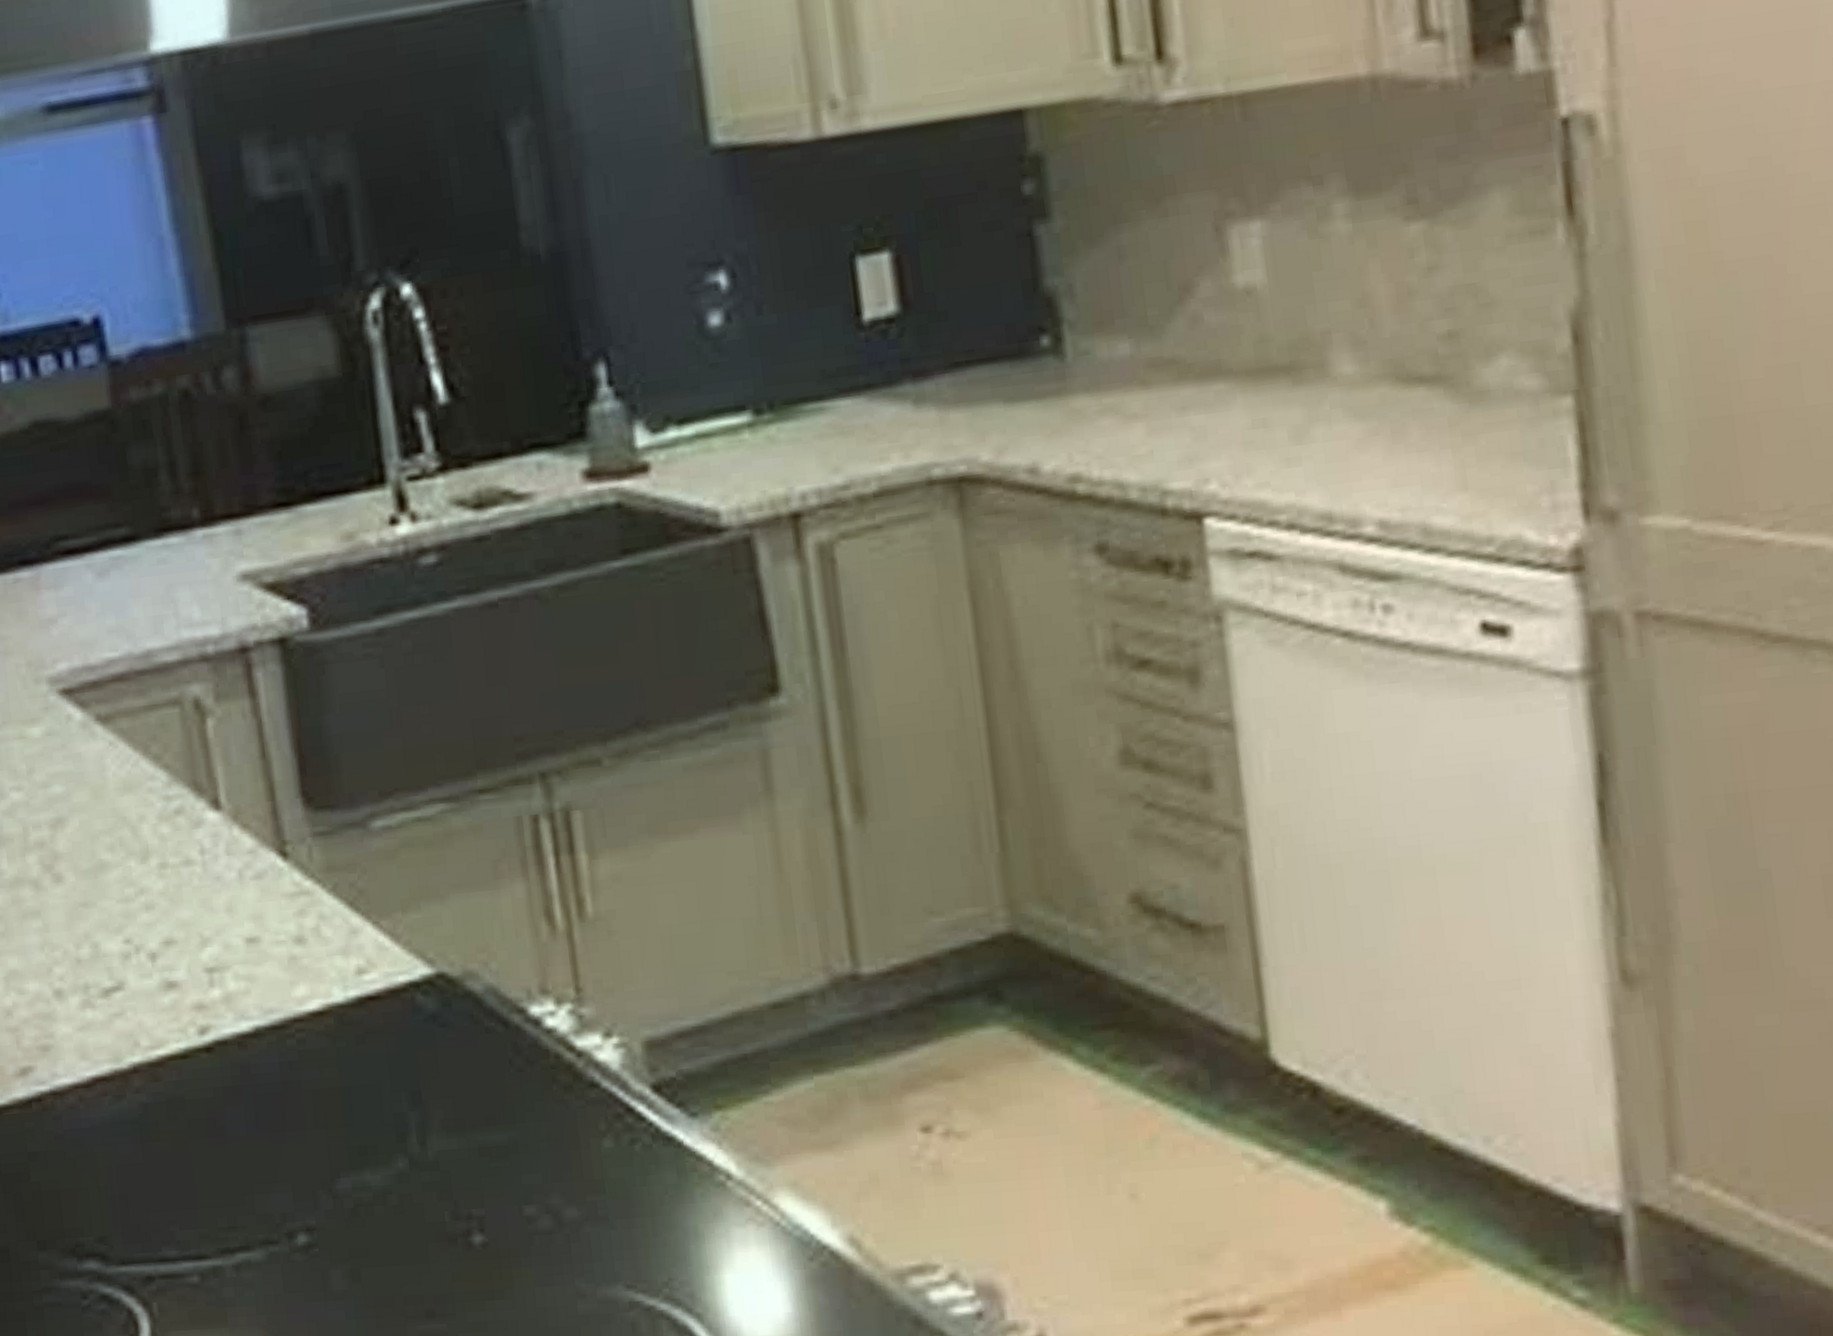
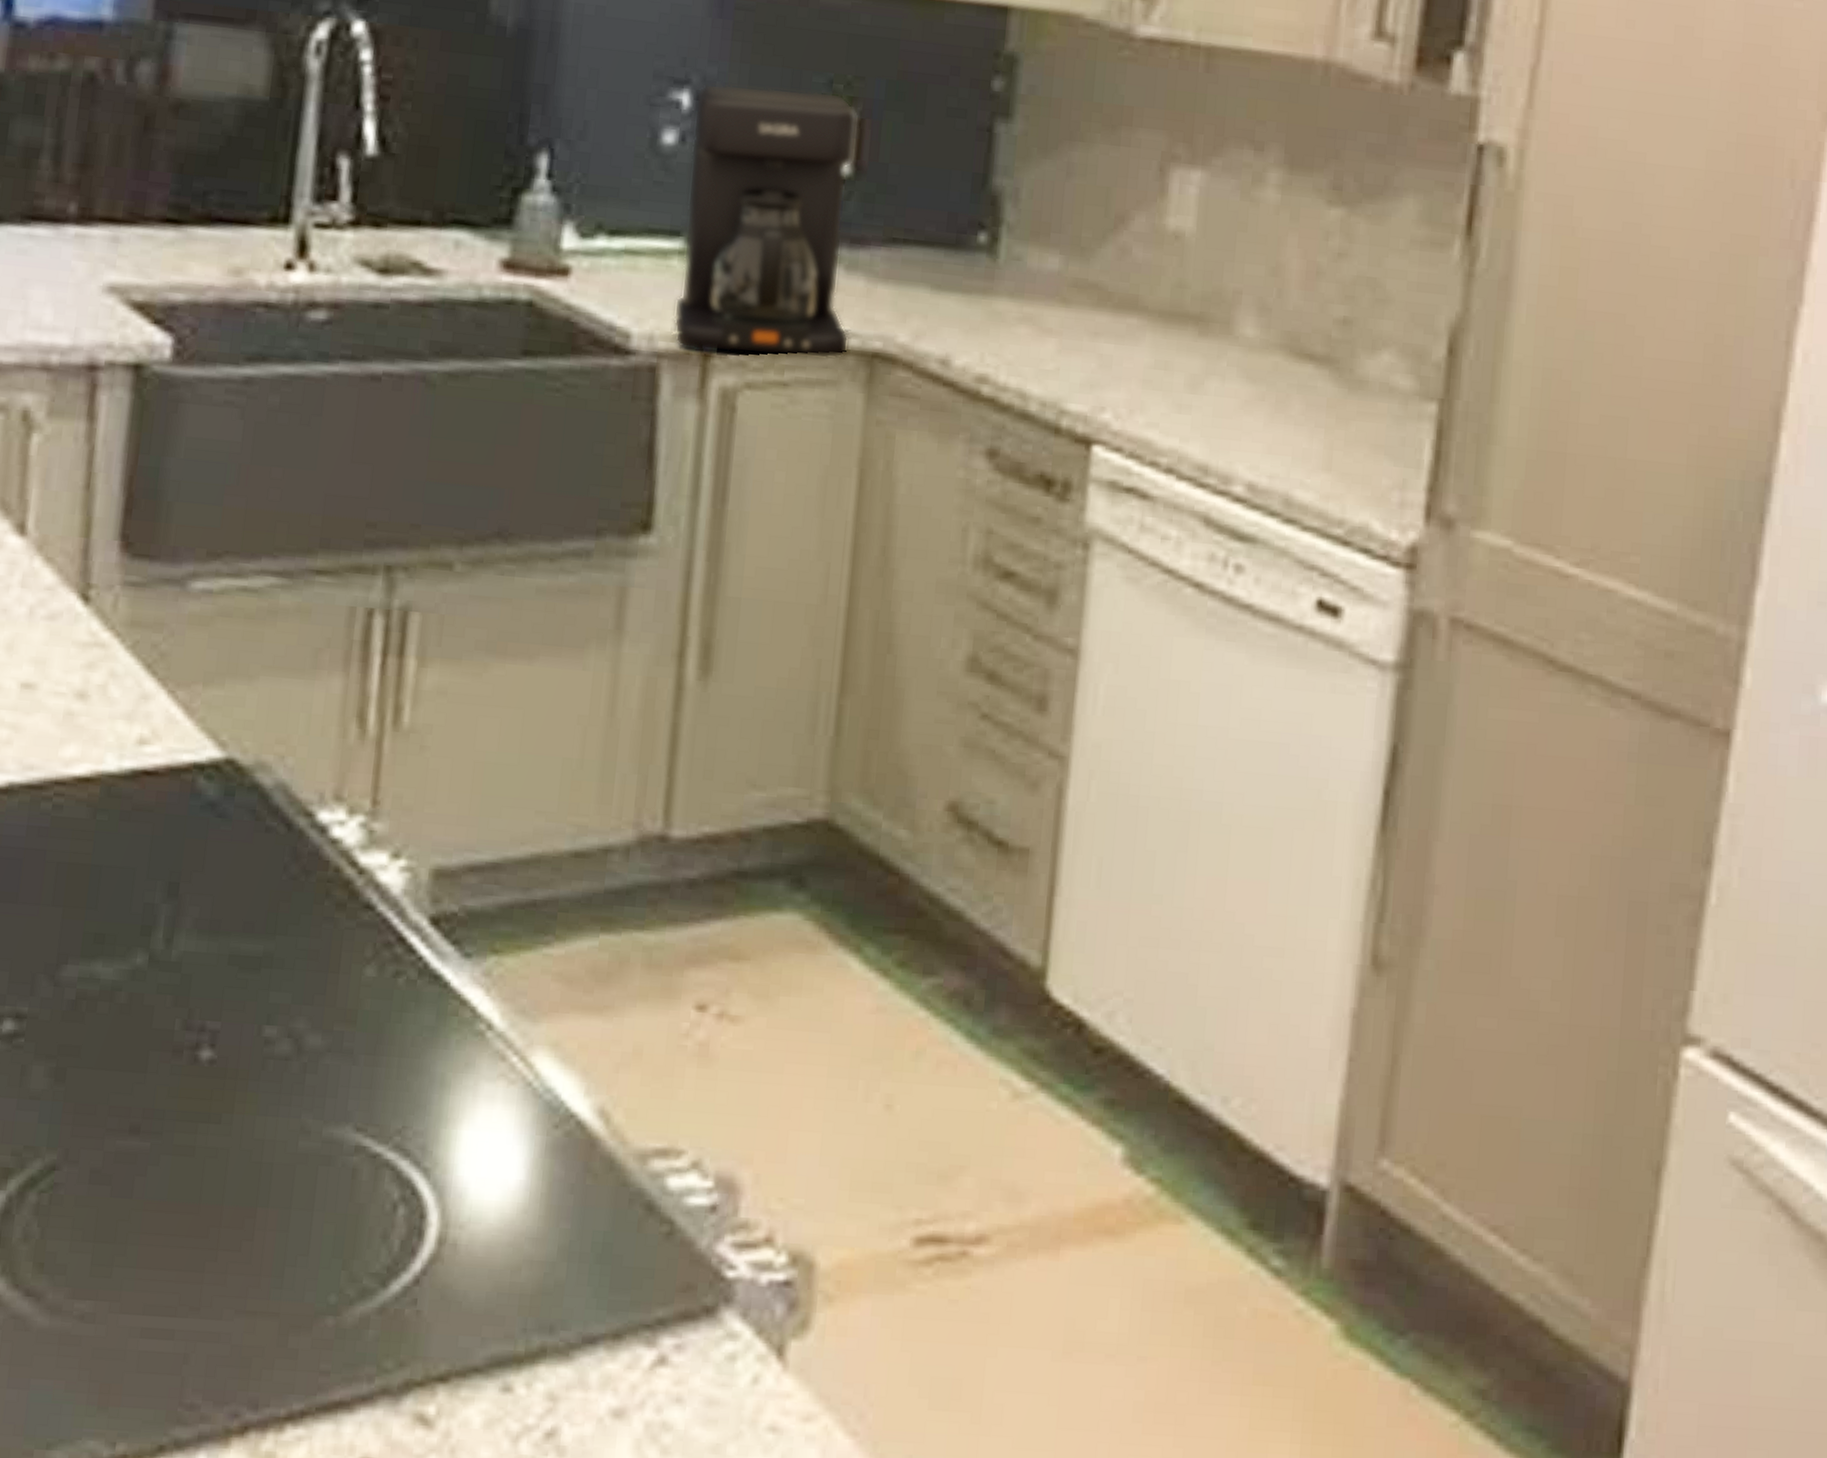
coffee maker: none [732,237,934,514] -> present [673,83,859,359]

